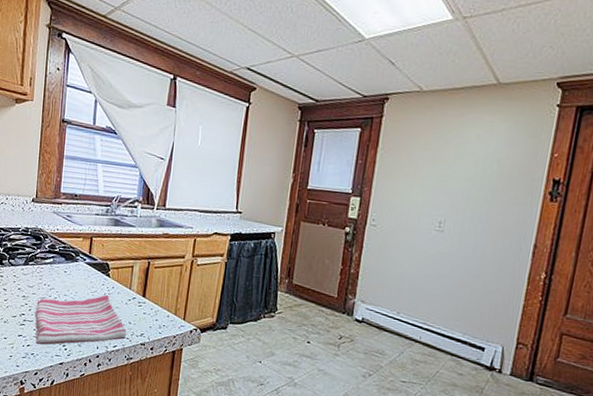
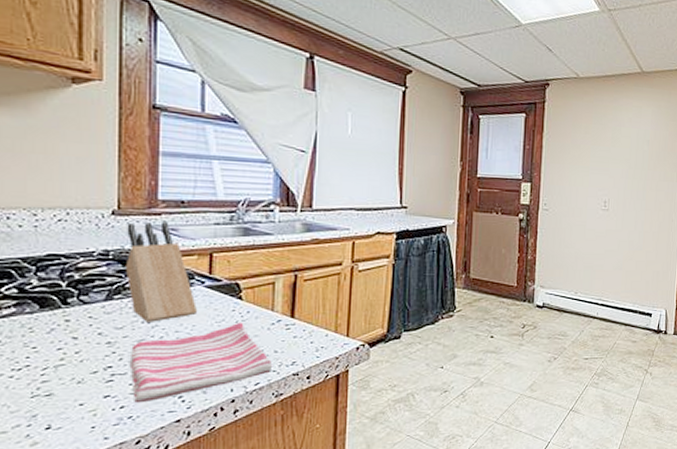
knife block: none [37,209,80,286] -> present [125,222,198,322]

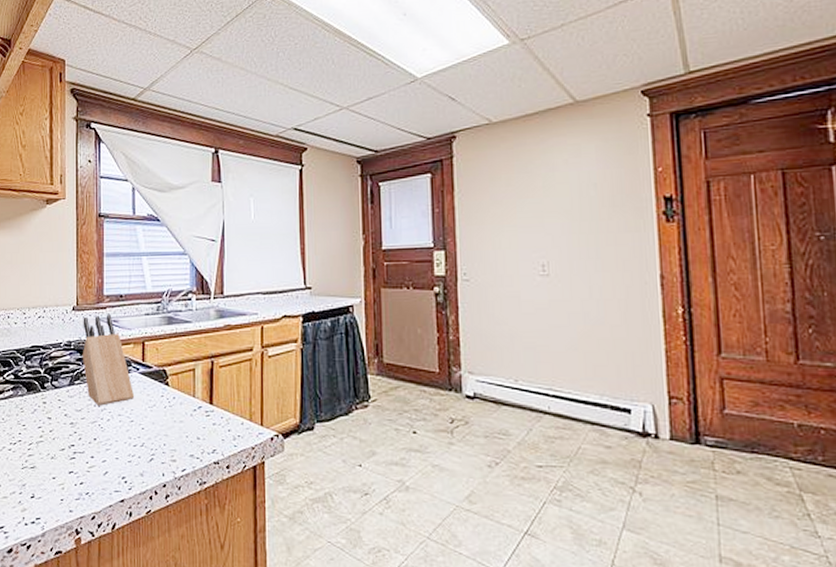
dish towel: present [129,322,273,404] -> none [86,407,197,481]

